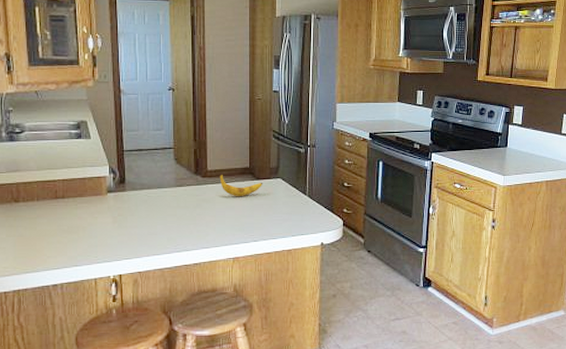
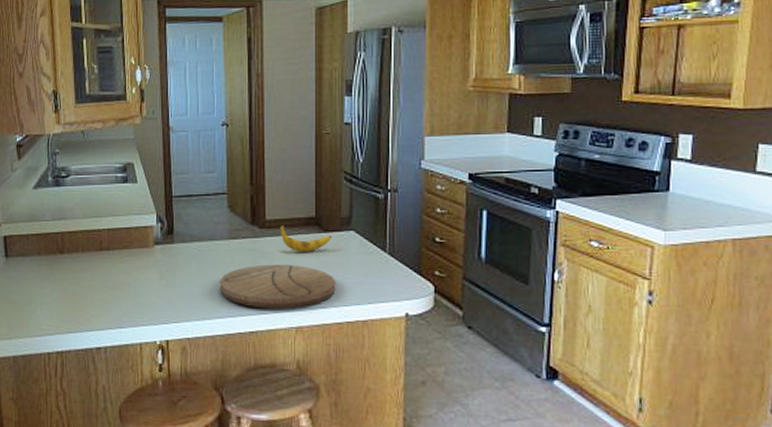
cutting board: none [167,207,266,244] -> present [219,264,336,309]

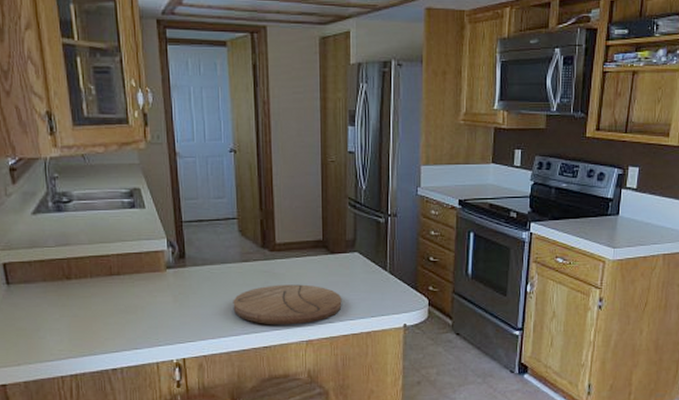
banana: present [280,224,331,252] -> none [289,247,337,272]

